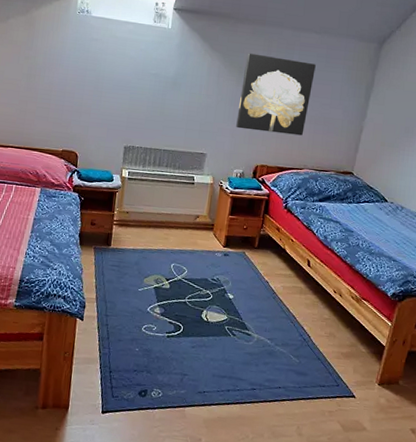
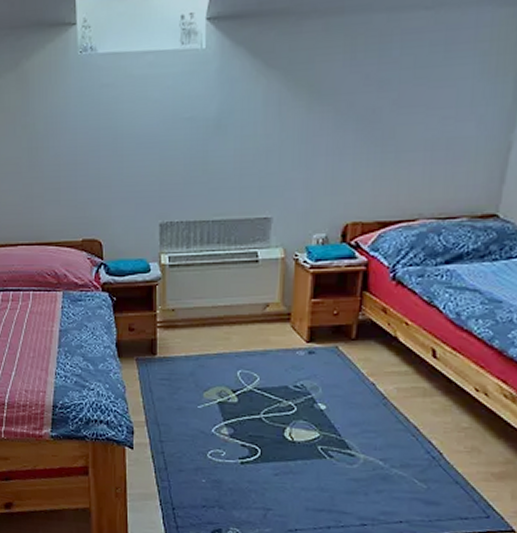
wall art: present [236,53,316,136] -> none [311,57,428,175]

